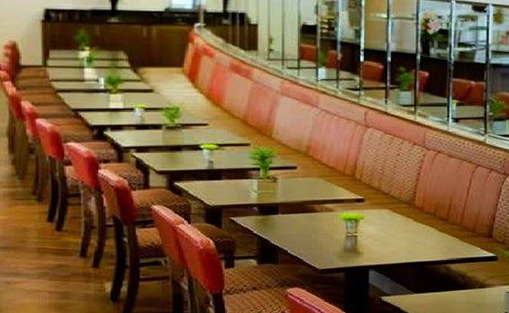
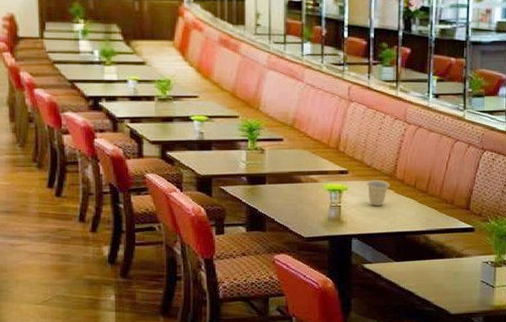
cup: none [384,207,409,235] -> present [366,179,390,206]

